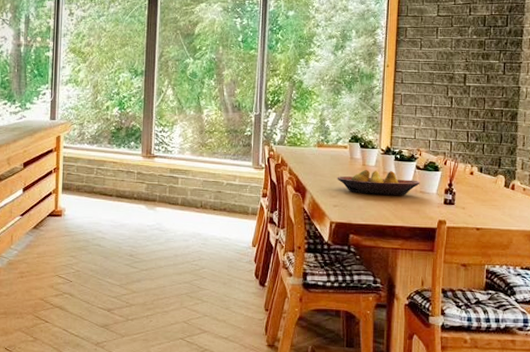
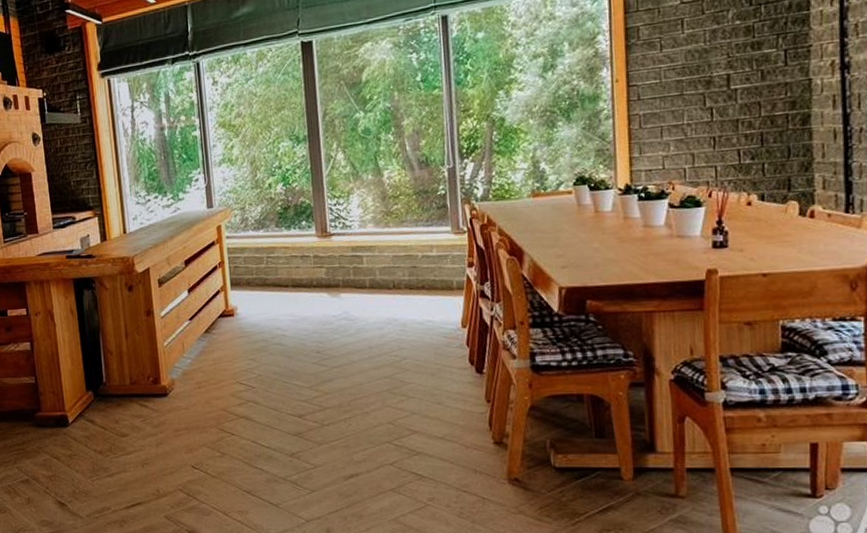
fruit bowl: present [337,169,420,195] -> none [562,214,677,248]

